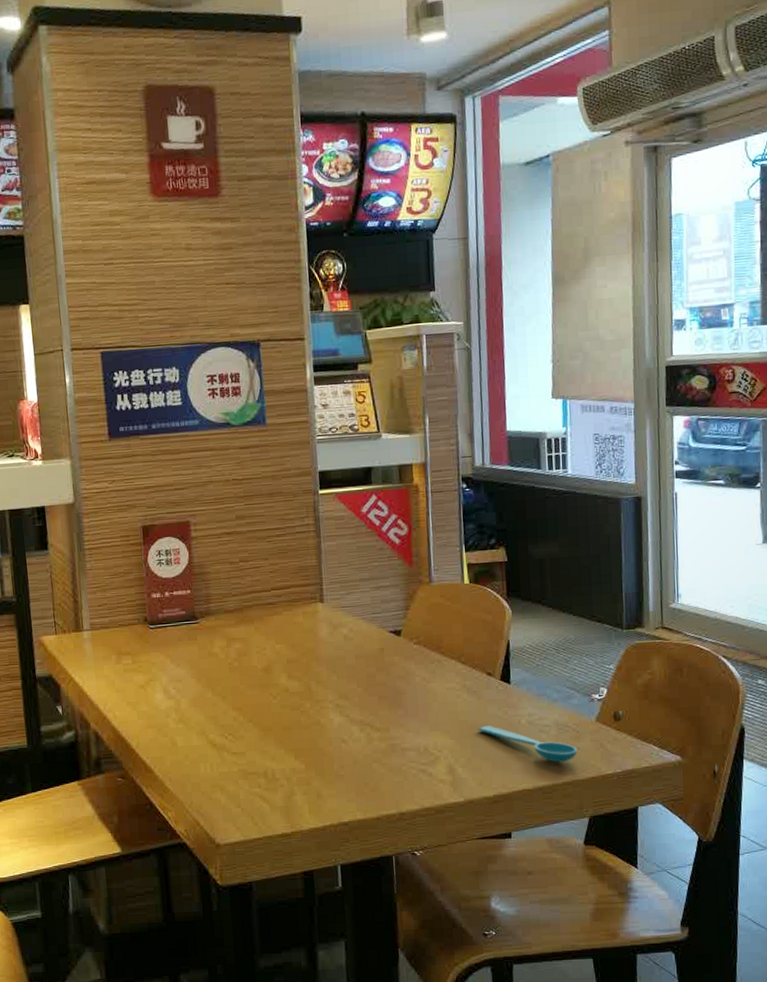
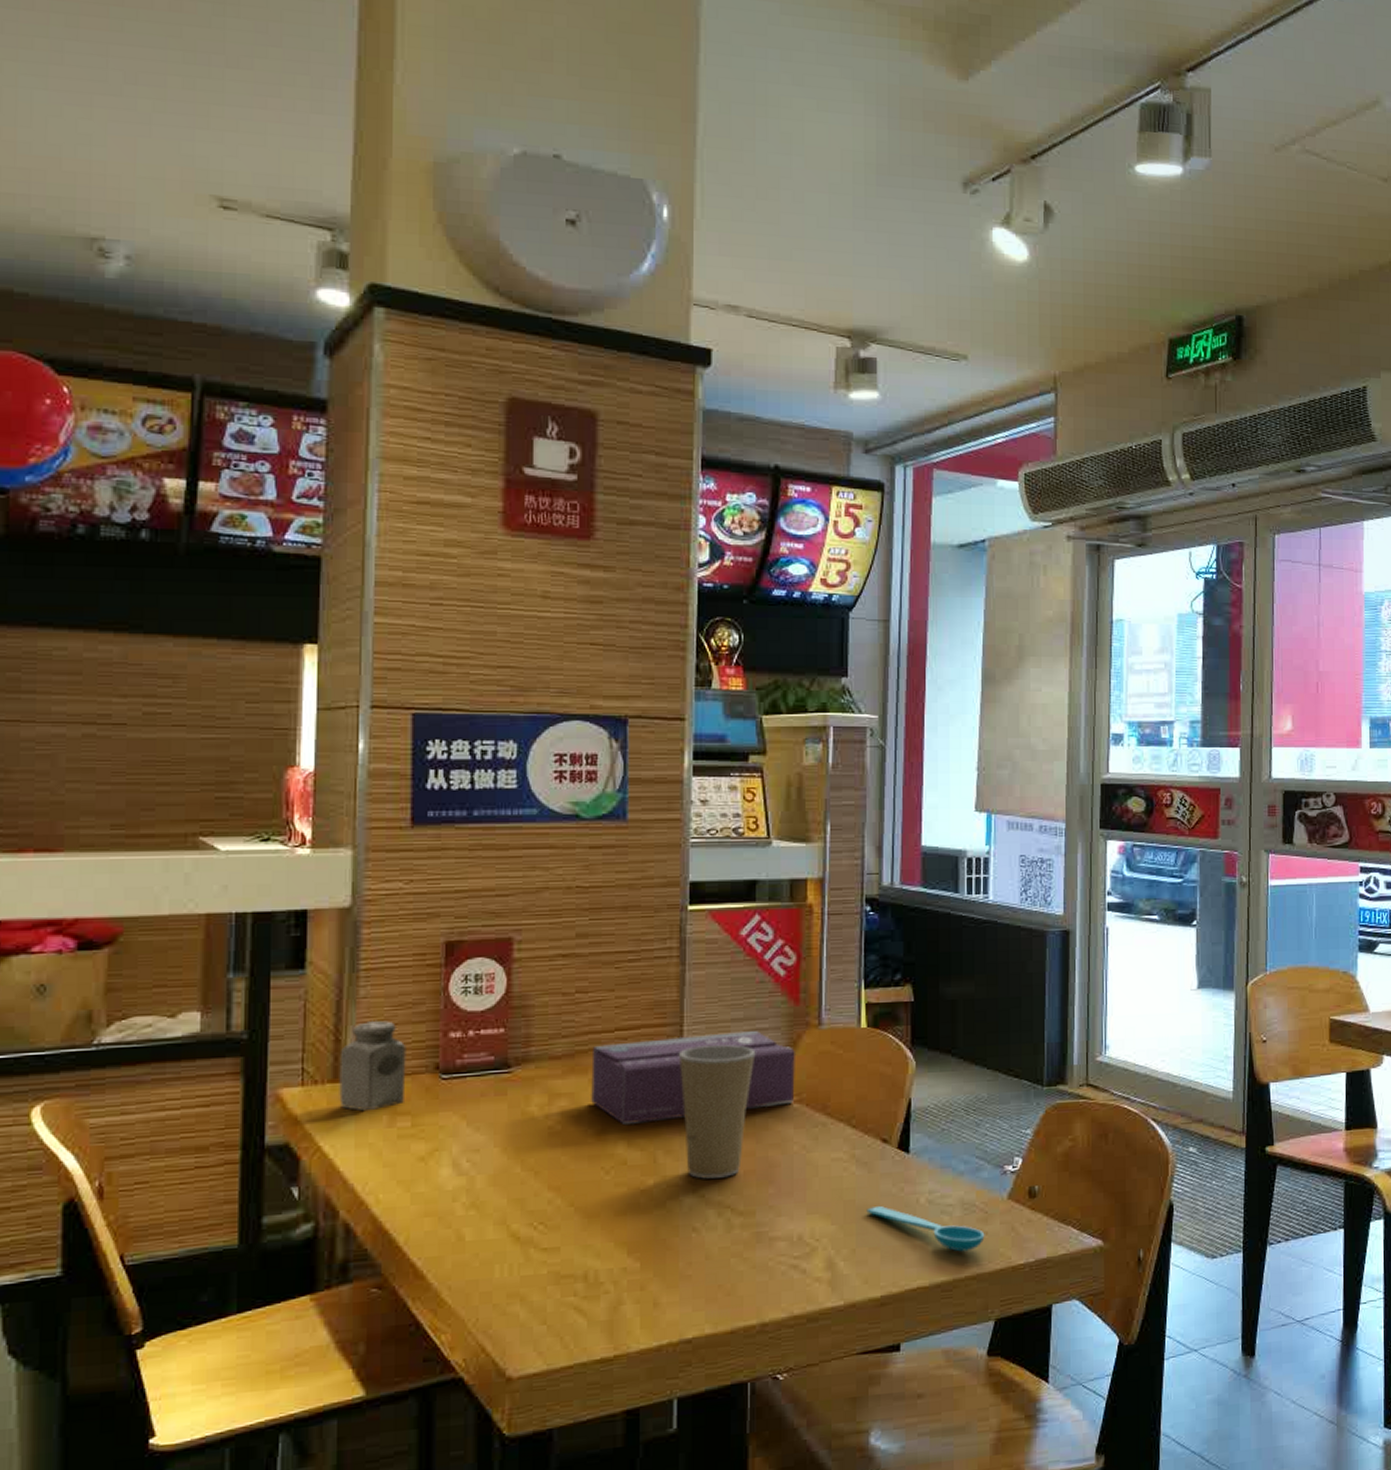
salt shaker: none [78,586,126,653] -> present [339,1021,406,1112]
tissue box: none [256,588,414,661] -> present [591,1031,795,1124]
paper cup: none [320,599,381,703] -> present [678,1045,756,1179]

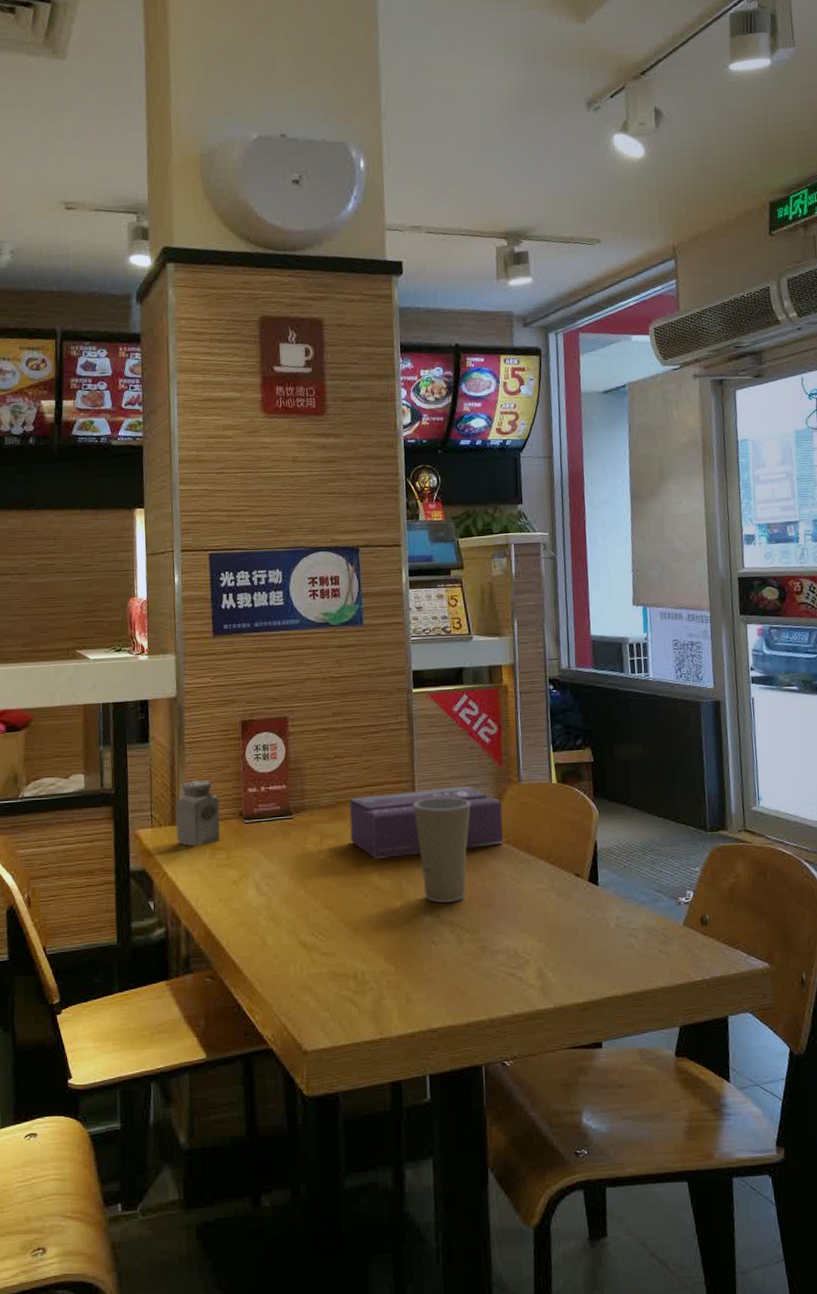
spoon: present [866,1205,985,1252] -> none [567,927,666,968]

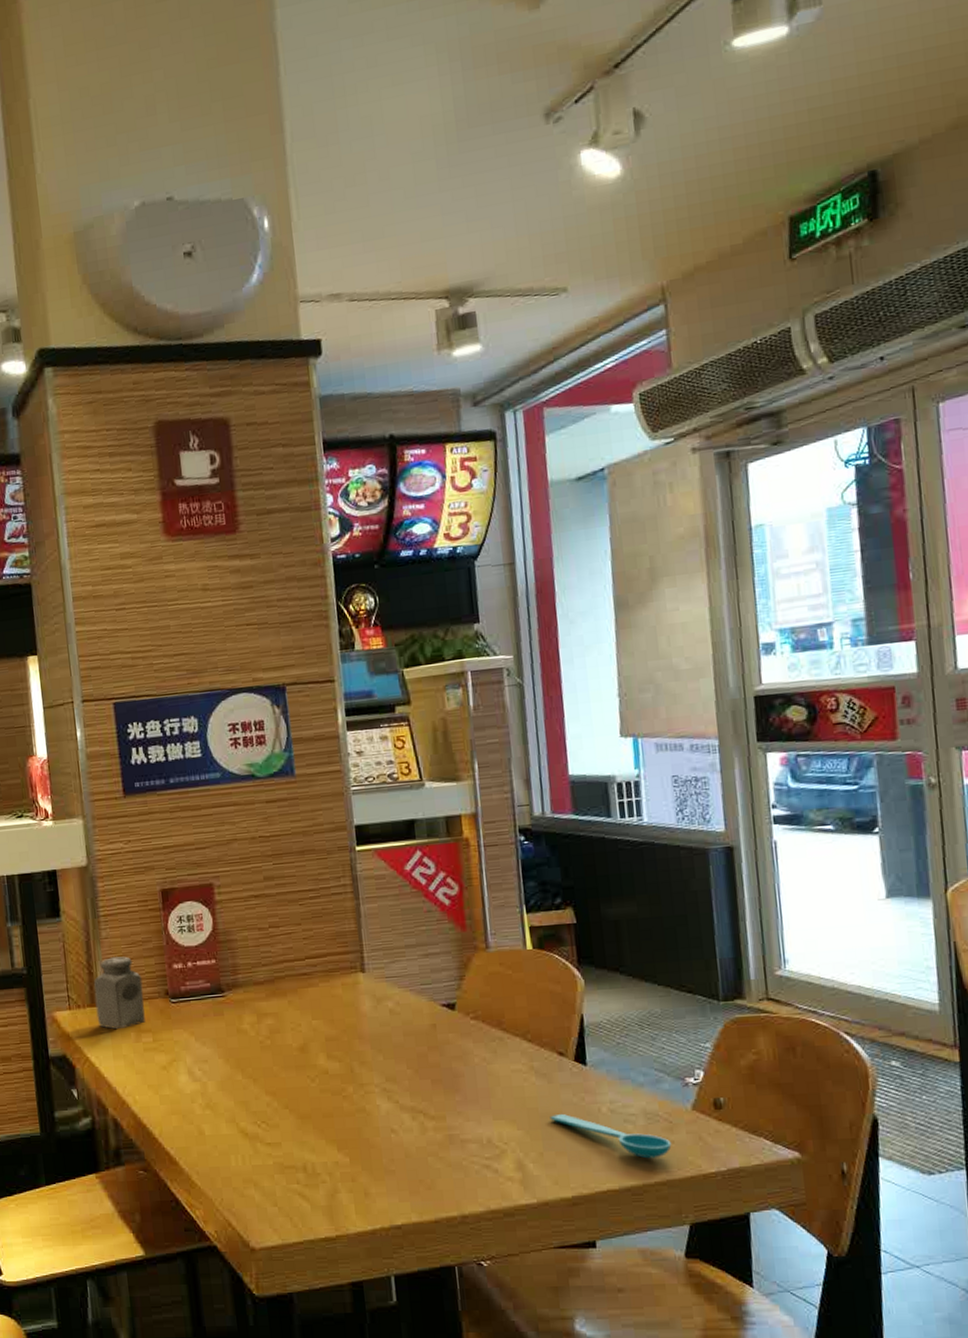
tissue box: present [349,786,503,859] -> none [288,955,470,1039]
paper cup: present [412,797,471,903] -> none [361,968,431,1087]
spoon: none [567,927,666,968] -> present [550,1113,672,1159]

